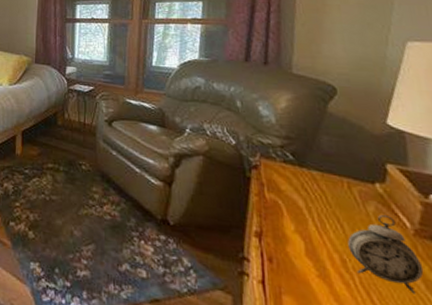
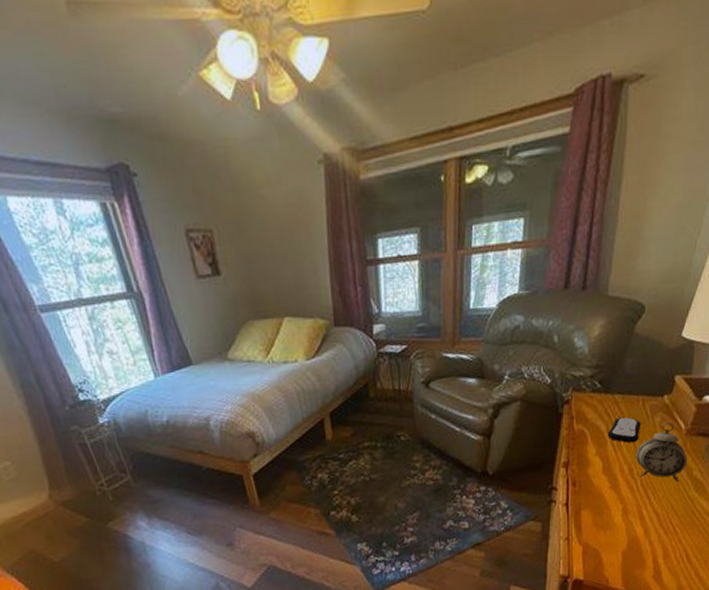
remote control: none [307,196,350,229] -> present [607,416,641,443]

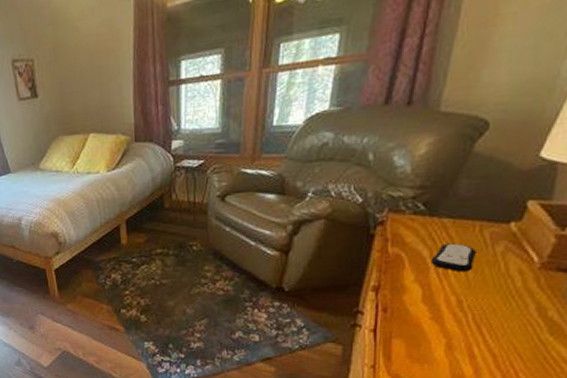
alarm clock: present [636,423,688,483] -> none [467,253,541,322]

